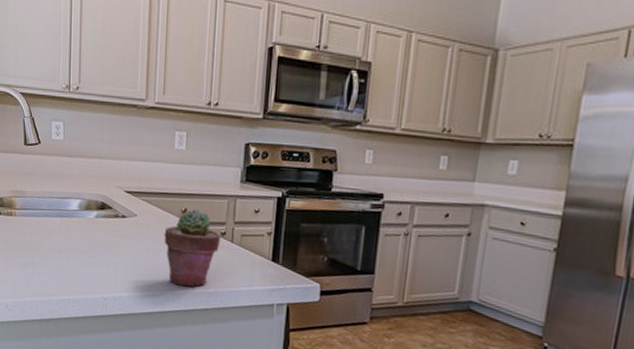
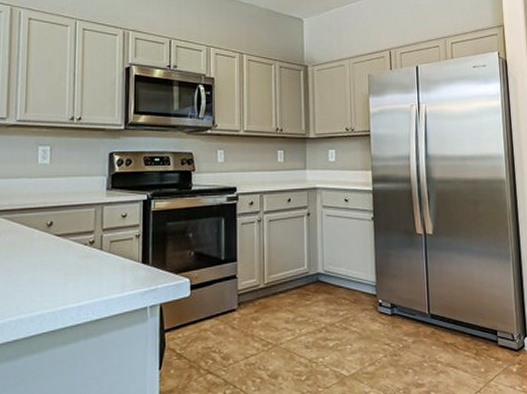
potted succulent: present [164,209,221,287] -> none [28,221,90,305]

